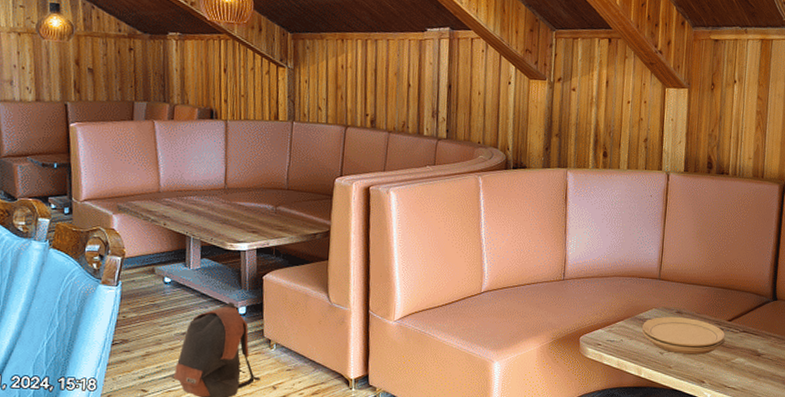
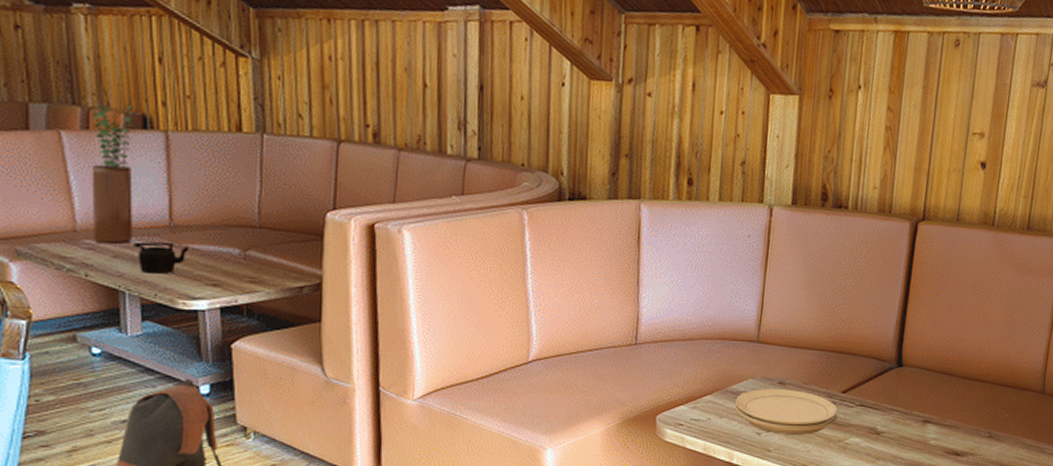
vase: none [171,97,205,203] -> present [91,98,133,245]
teapot: none [198,200,237,224] -> present [132,241,190,274]

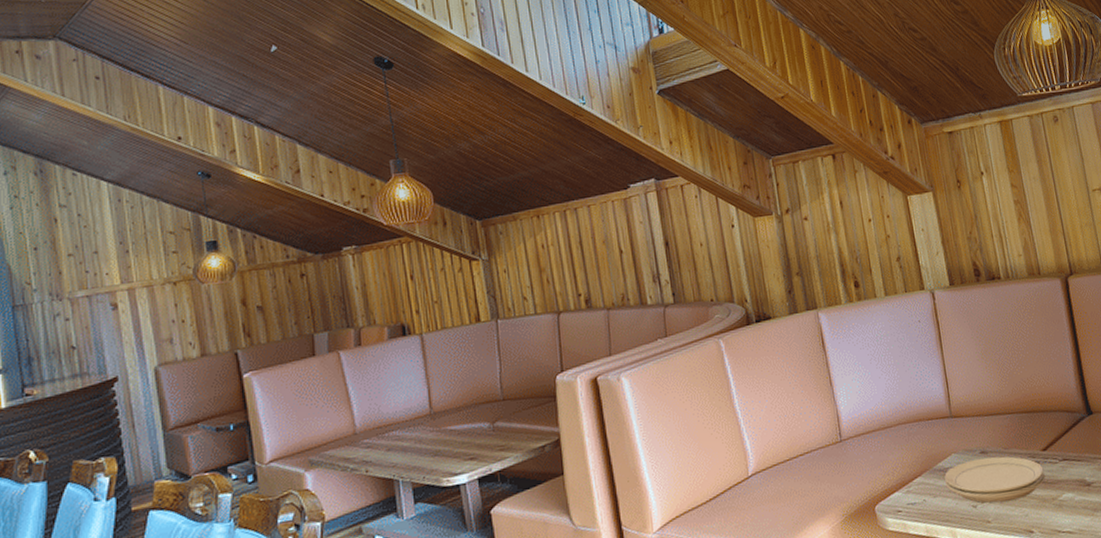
vase: present [91,98,133,245] -> none [362,313,401,442]
teapot: present [132,241,190,274] -> none [402,429,448,460]

